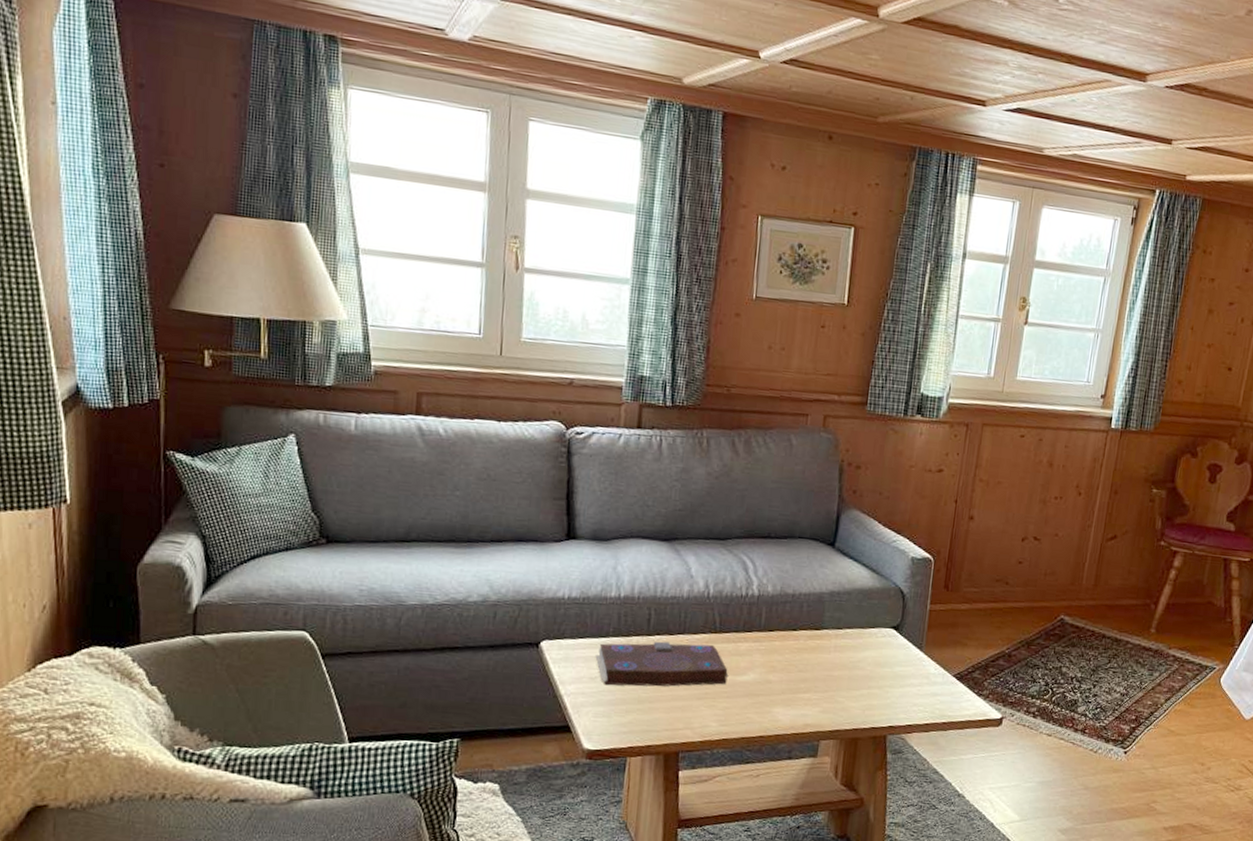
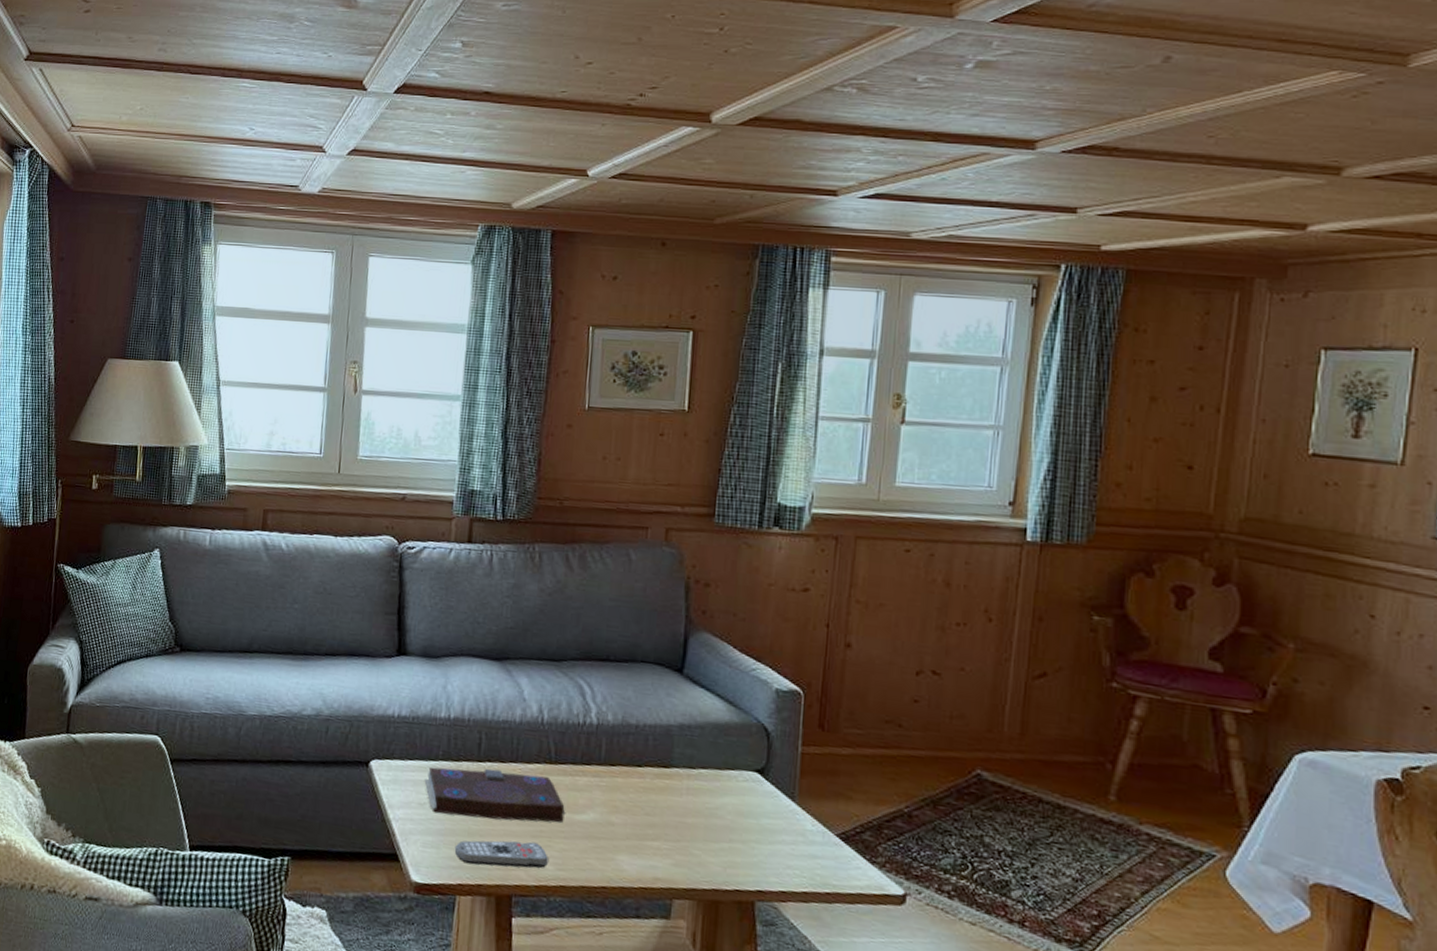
remote control: none [625,703,712,729] -> present [454,840,548,869]

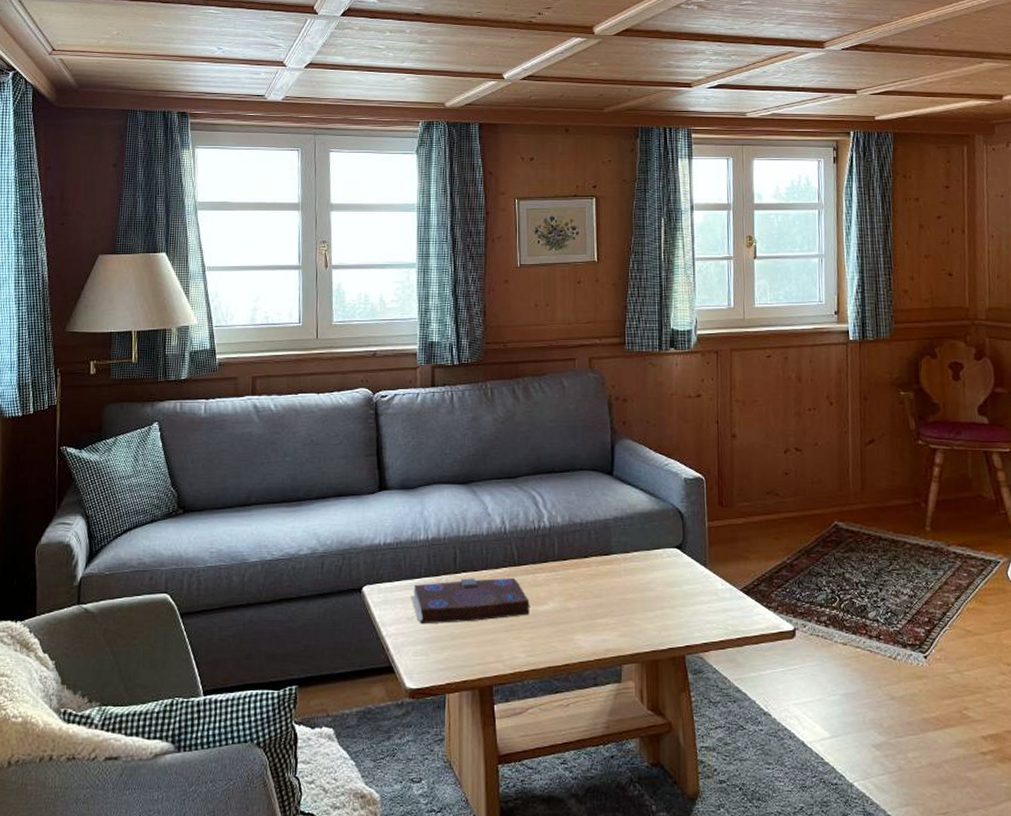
remote control: present [454,840,548,869] -> none [441,636,520,664]

